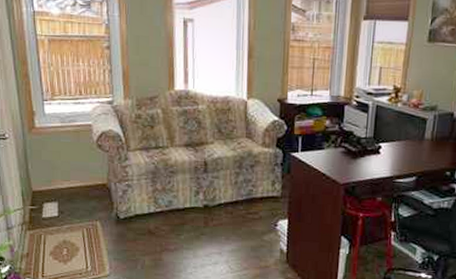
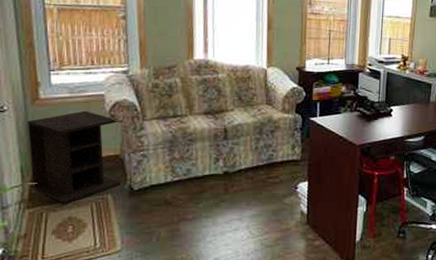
nightstand: none [25,140,108,228] -> present [27,110,121,204]

